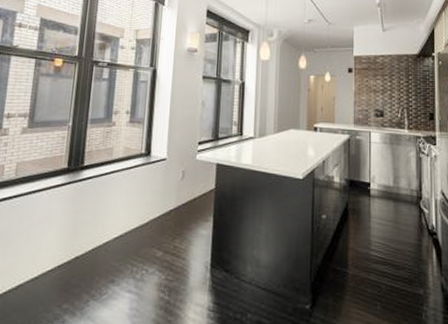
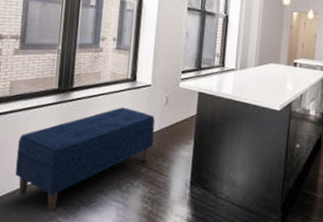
bench: none [17,184,172,310] -> present [15,107,155,212]

